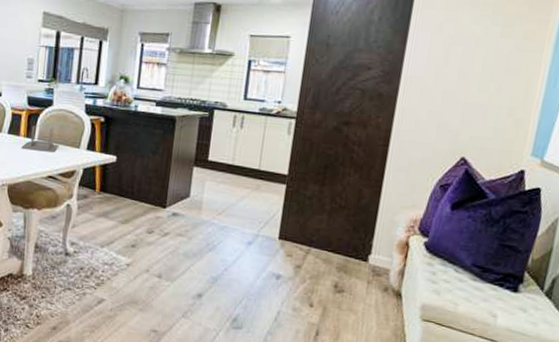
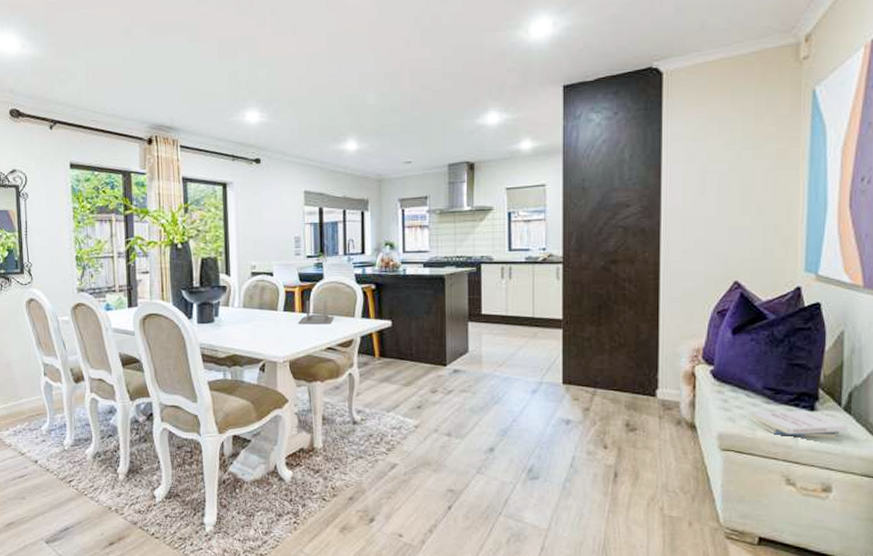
books: none [453,287,546,321] -> present [748,410,848,438]

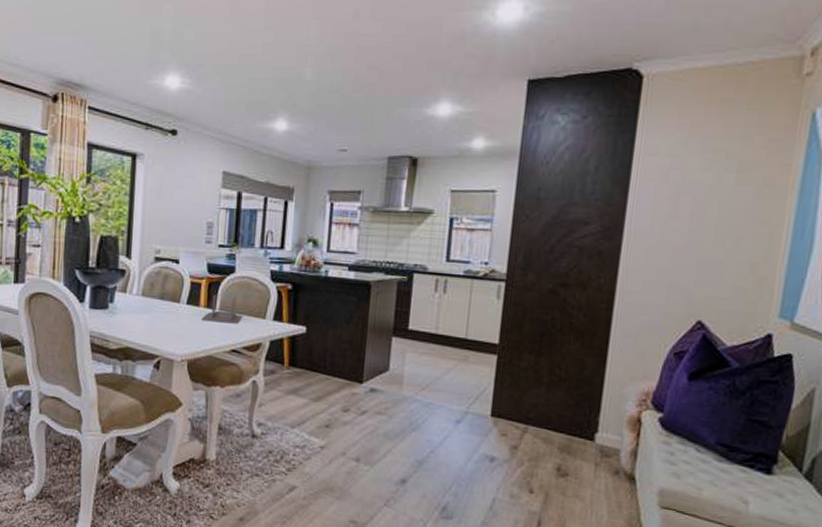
books: present [748,410,848,438] -> none [695,469,807,507]

